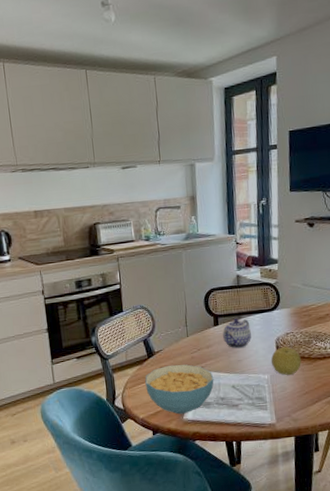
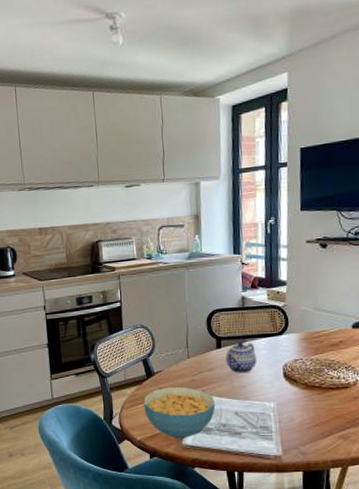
fruit: present [271,346,301,375] -> none [277,374,311,404]

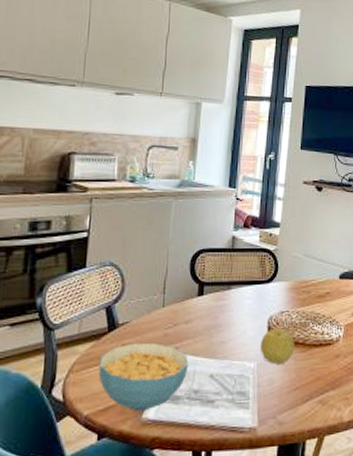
teapot: present [226,341,256,373] -> none [207,288,241,327]
fruit: none [277,374,311,404] -> present [260,328,295,364]

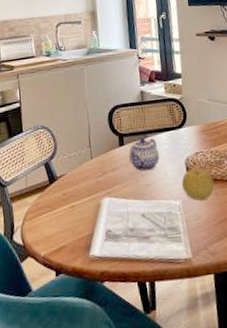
cereal bowl: present [98,342,189,412] -> none [46,190,122,250]
teapot: none [207,288,241,327] -> present [129,137,159,171]

